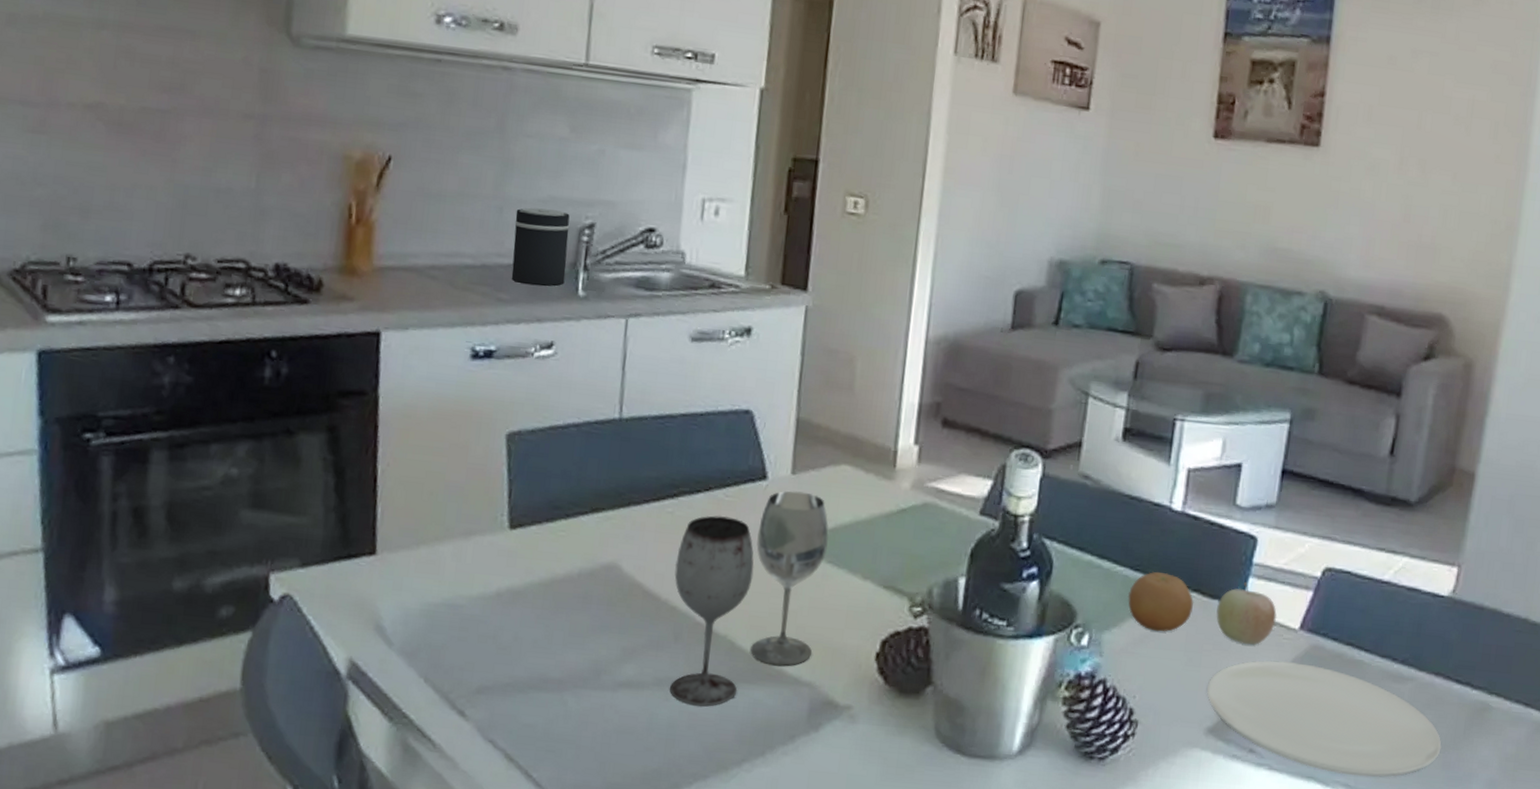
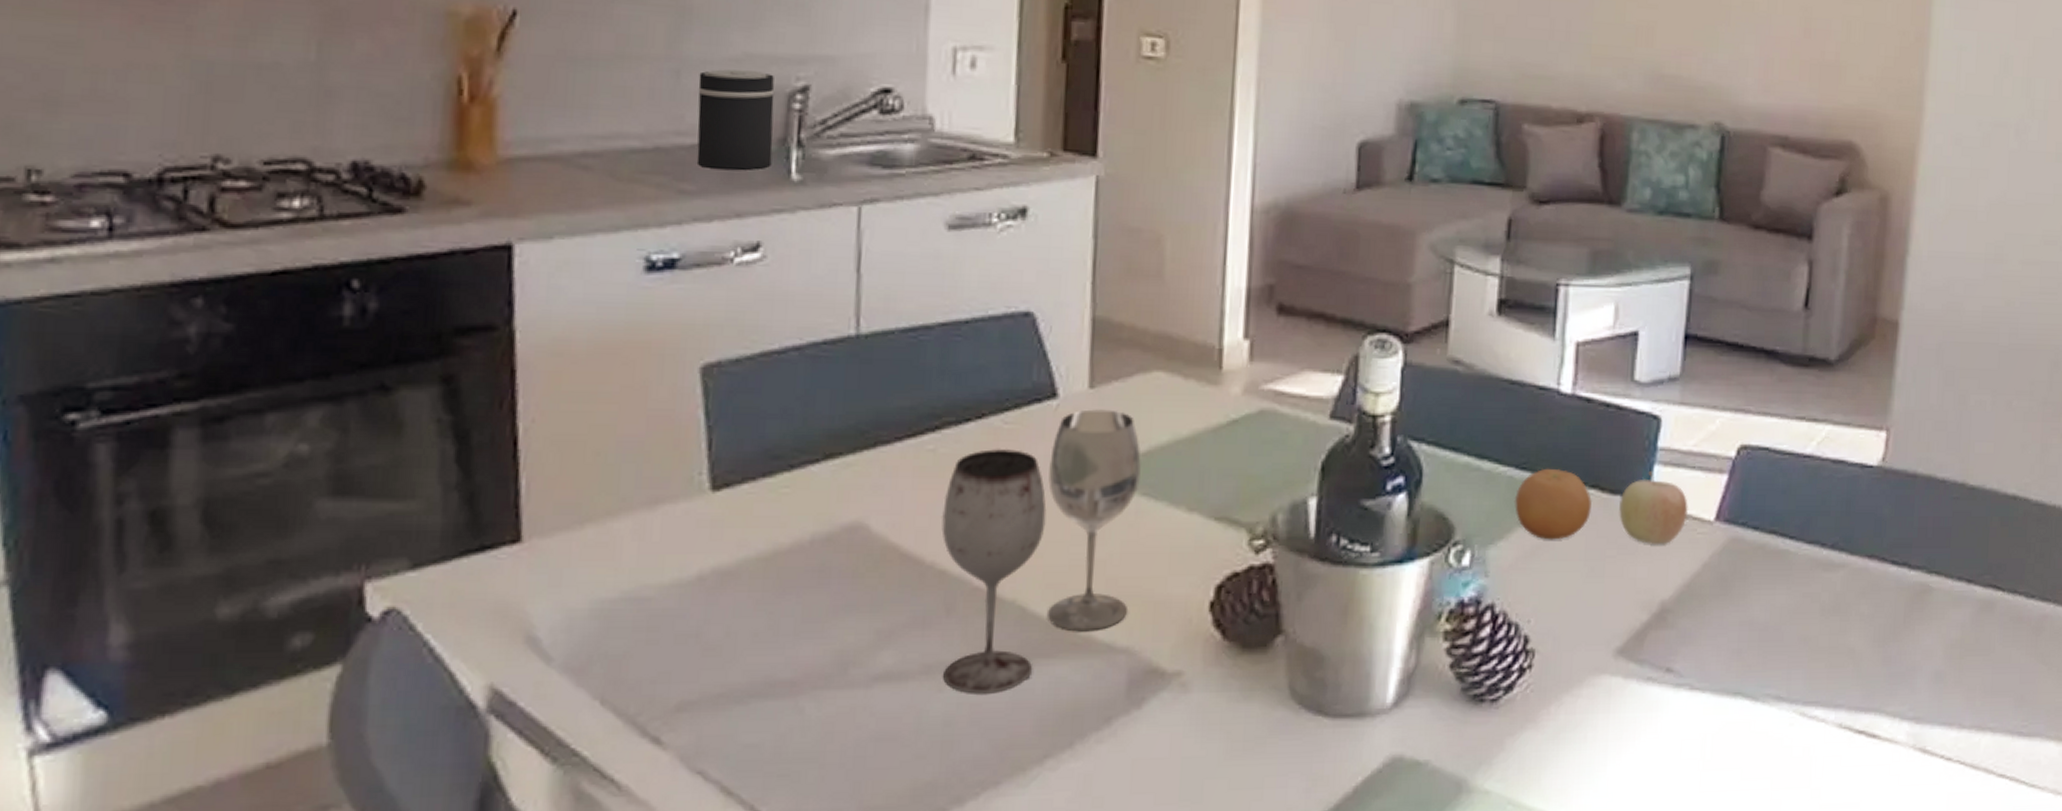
plate: present [1206,660,1442,778] -> none [1613,559,1881,686]

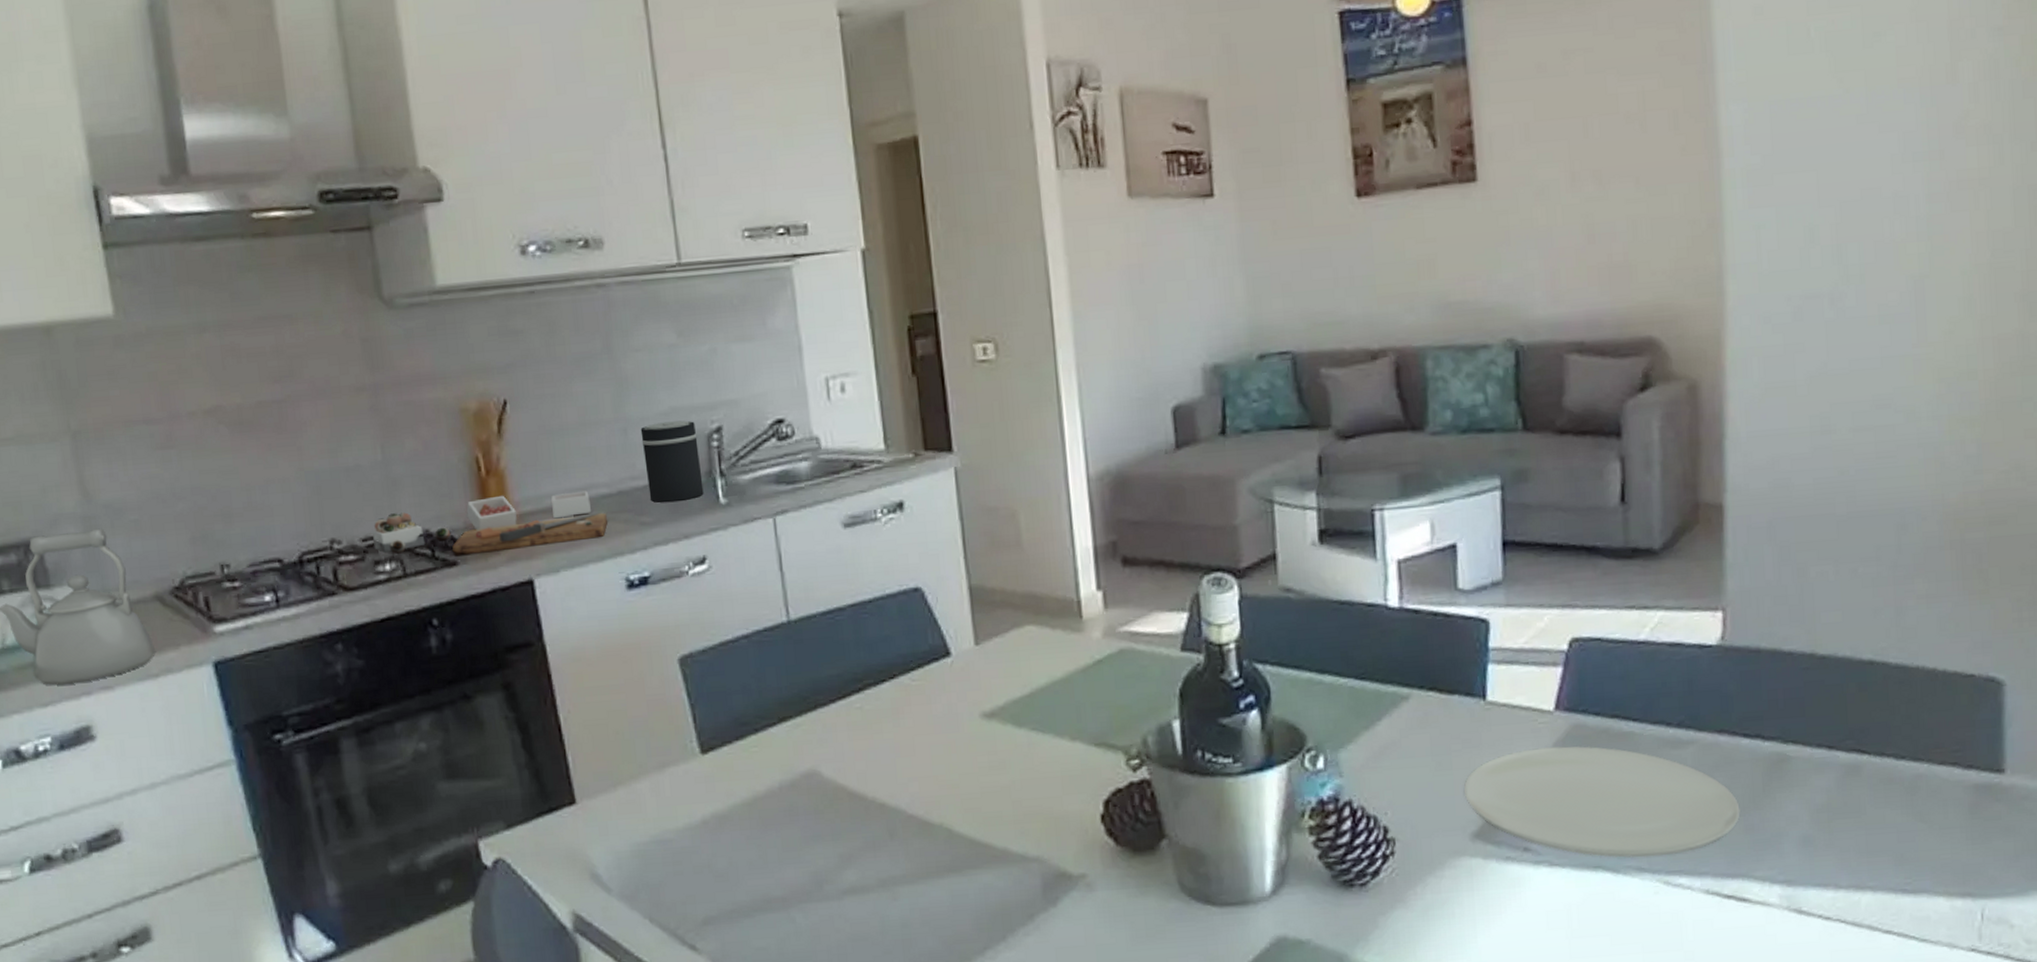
cutting board: none [280,130,633,203] -> present [372,490,608,557]
wineglass: present [941,409,1141,696] -> none [874,661,1033,902]
fruit: present [1514,468,1593,540] -> none [1357,676,1432,740]
plate: none [1613,559,1881,686] -> present [1463,746,1741,858]
fruit: present [1619,470,1689,545] -> none [1458,669,1528,737]

